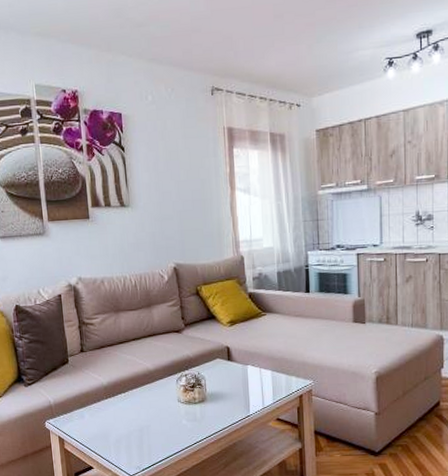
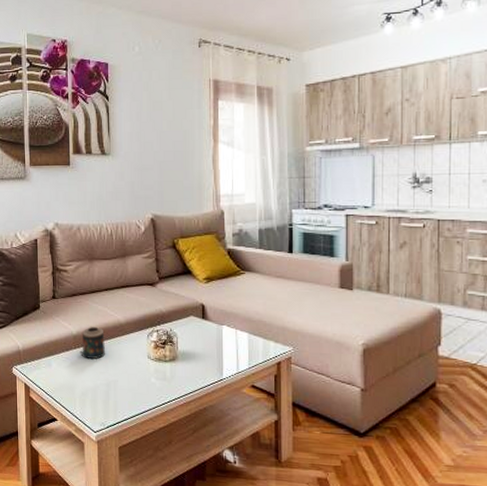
candle: none [111,376,136,407] -> present [80,327,105,359]

